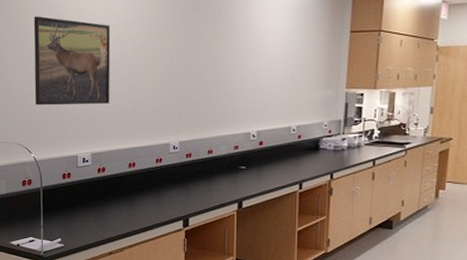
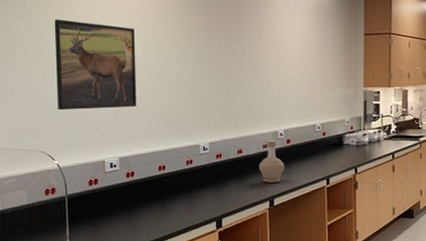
bottle: none [229,142,256,185] -> present [259,140,285,183]

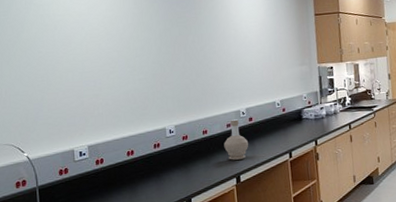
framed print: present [54,19,137,111] -> none [19,16,103,104]

